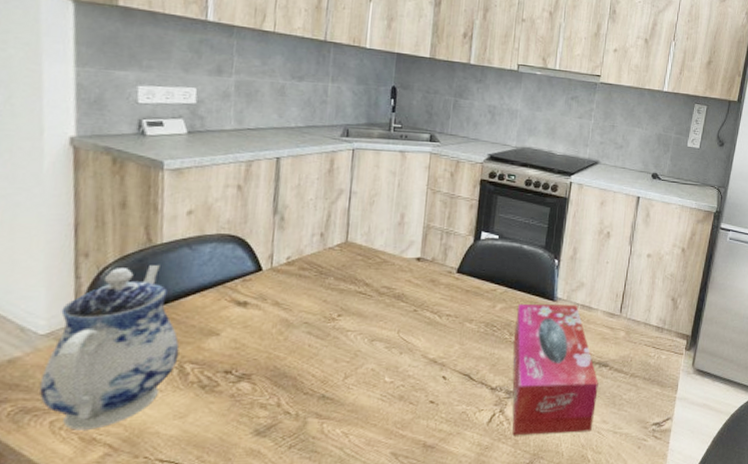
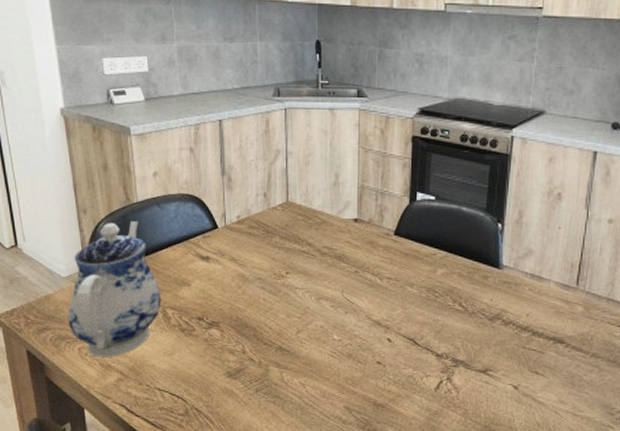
tissue box: present [512,303,599,436] -> none [456,269,554,411]

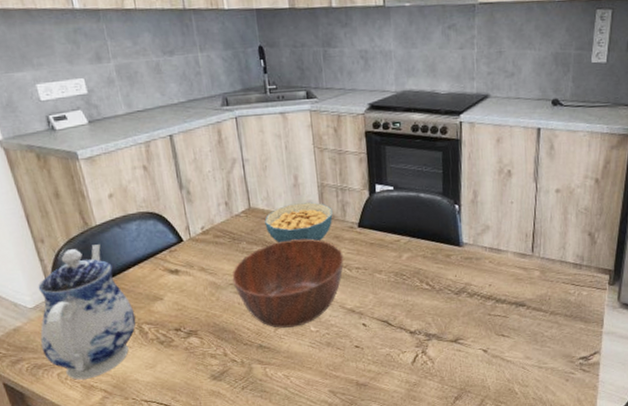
bowl: none [261,240,376,332] -> present [232,238,344,328]
cereal bowl: none [300,202,370,245] -> present [265,202,333,243]

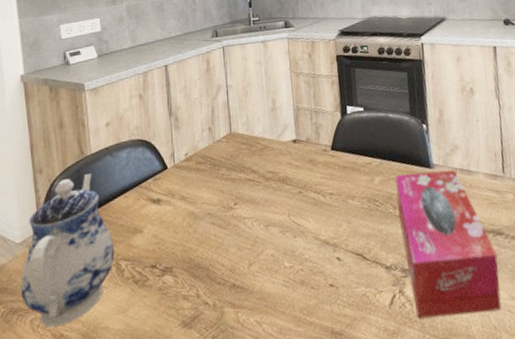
bowl: present [232,238,344,328] -> none [210,163,318,264]
cereal bowl: present [265,202,333,243] -> none [244,125,307,169]
tissue box: none [423,248,518,374] -> present [395,169,501,319]

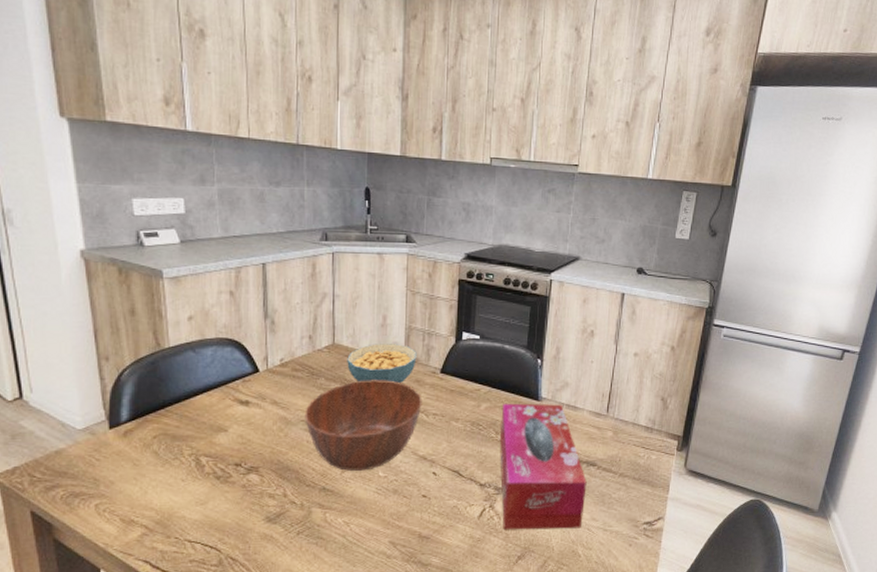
teapot: present [20,174,115,328] -> none [83,367,194,513]
bowl: none [210,163,318,264] -> present [304,380,422,471]
cereal bowl: none [244,125,307,169] -> present [347,344,417,384]

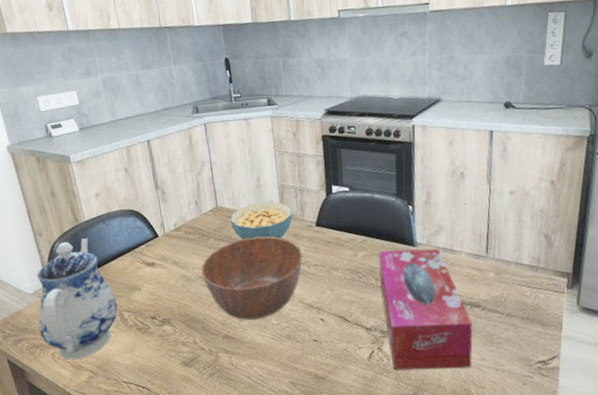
teapot: none [83,367,194,513] -> present [36,238,118,360]

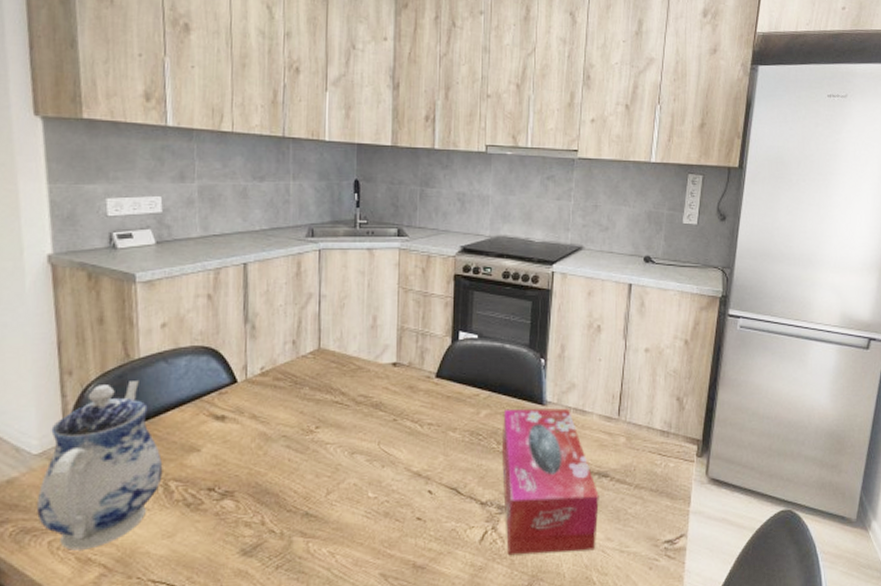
bowl: present [201,236,303,320] -> none [286,387,416,492]
cereal bowl: present [230,202,292,240] -> none [333,347,410,391]

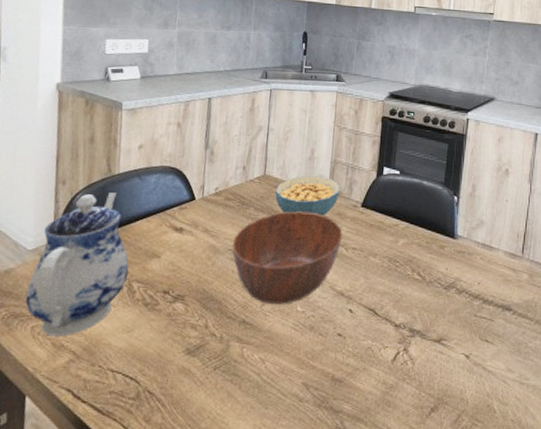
bowl: none [286,387,416,492] -> present [232,211,343,304]
cereal bowl: none [333,347,410,391] -> present [275,176,340,217]
tissue box: present [501,408,599,556] -> none [415,239,502,380]

